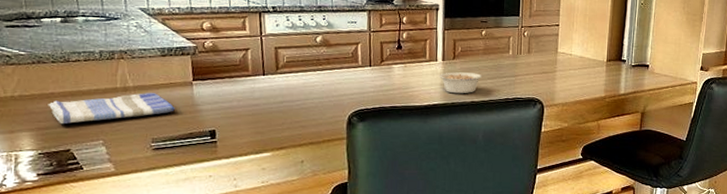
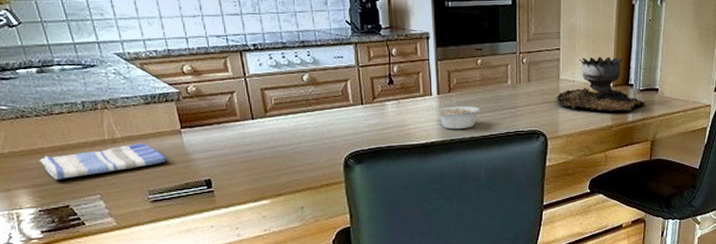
brazier: none [554,33,636,84] -> present [556,56,645,111]

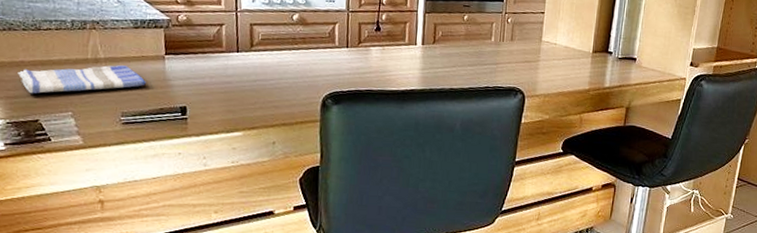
legume: present [435,105,489,130] -> none [417,57,471,80]
brazier: present [556,56,645,111] -> none [537,22,623,77]

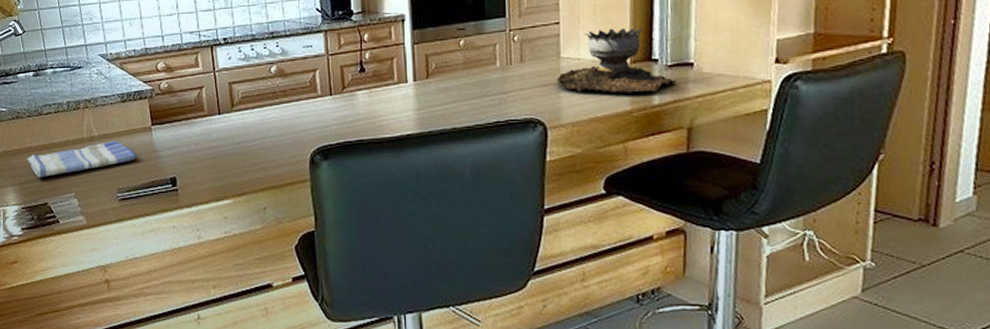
brazier: none [537,22,623,77] -> present [556,28,676,93]

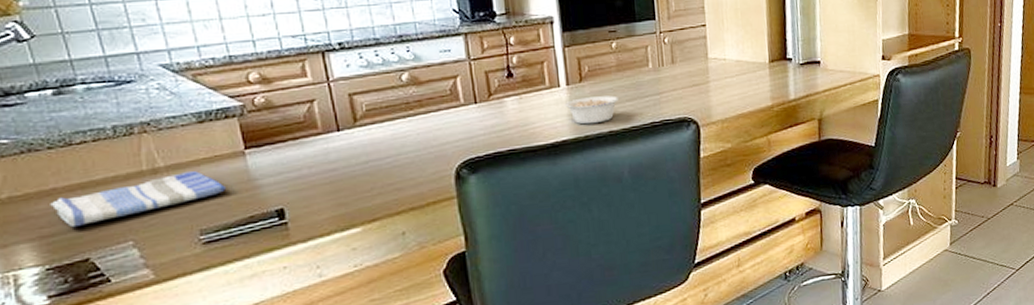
legume: none [410,91,473,120] -> present [564,93,628,125]
brazier: present [556,28,676,93] -> none [706,30,807,90]

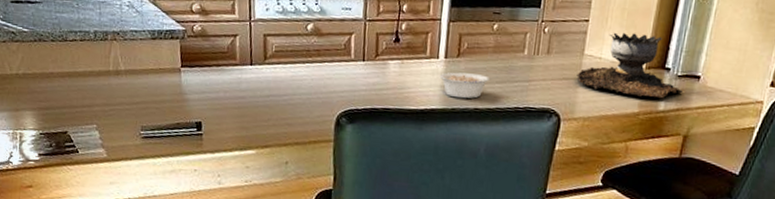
dish towel: present [50,171,226,228] -> none [48,77,163,106]
brazier: none [706,30,807,90] -> present [577,32,682,99]

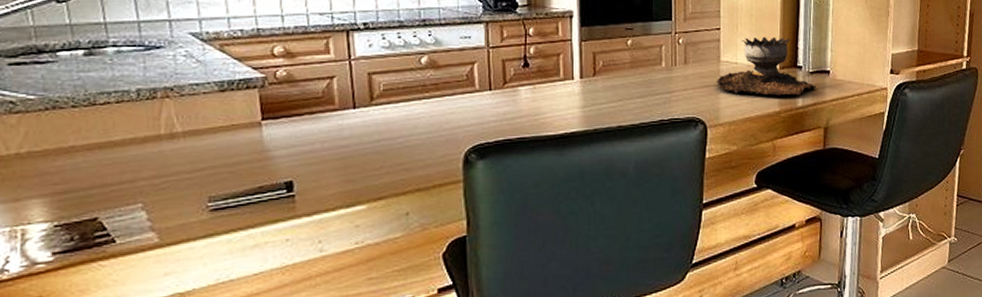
legume: present [439,72,499,99] -> none [576,90,639,118]

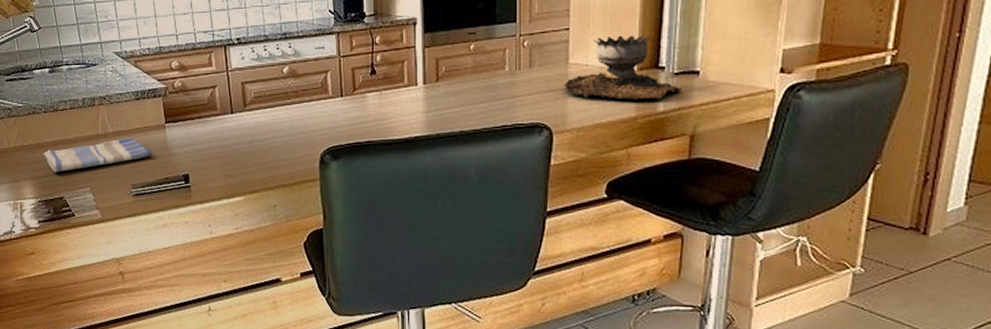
dish towel: none [66,139,239,186] -> present [43,138,150,173]

